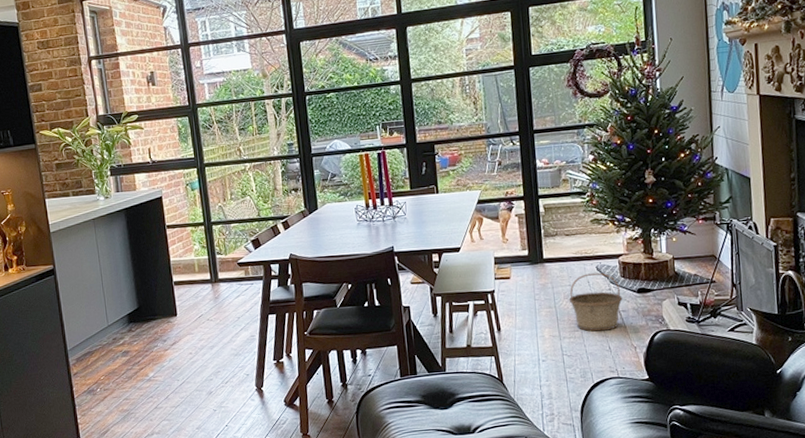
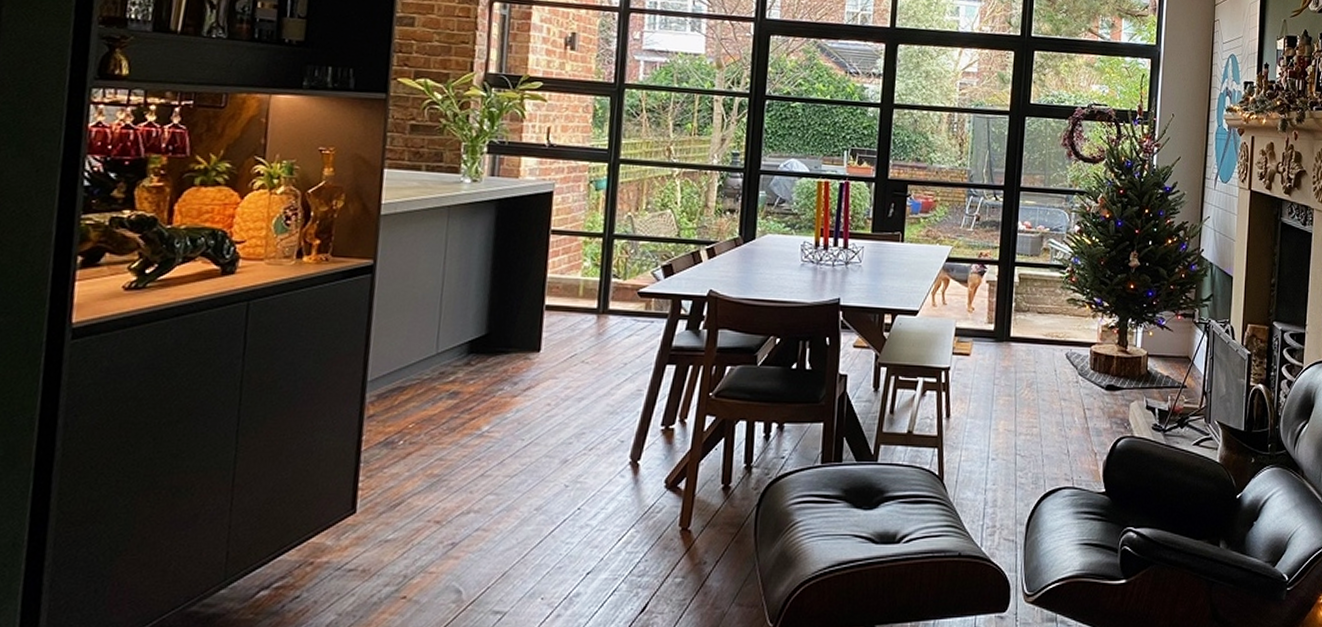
basket: present [568,272,623,332] -> none [1031,360,1090,430]

